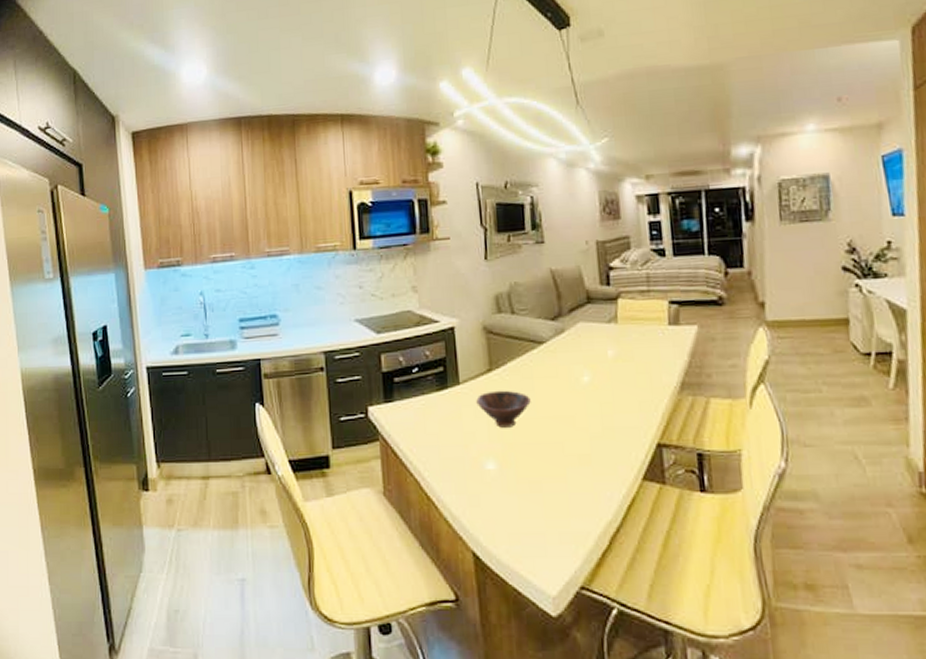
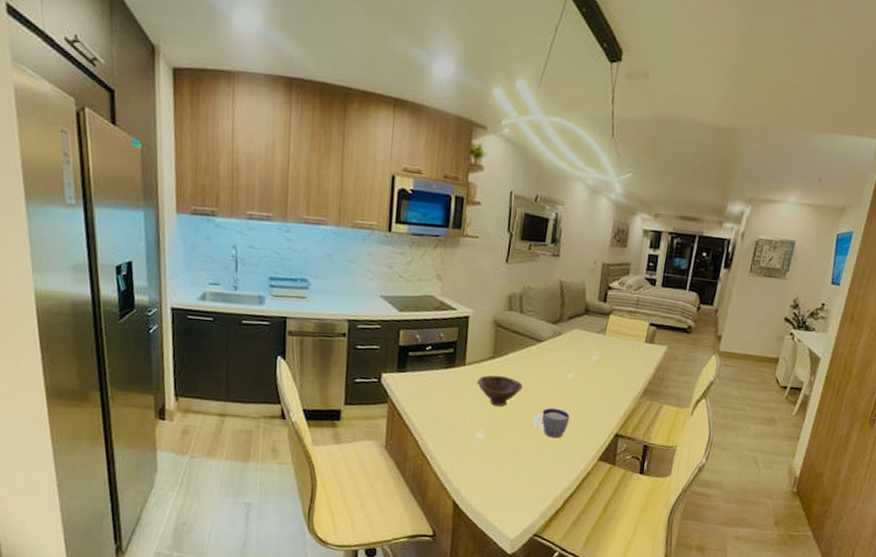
cup: none [551,422,596,459] -> present [533,408,570,439]

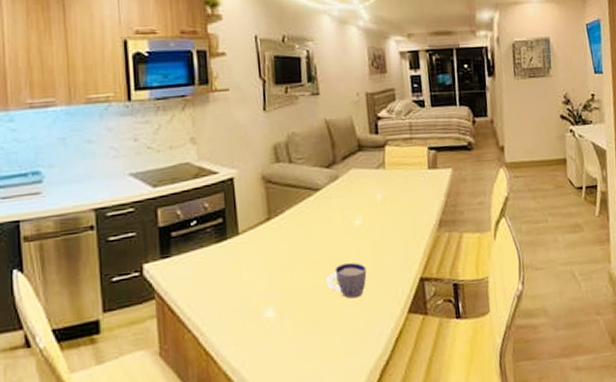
bowl: present [477,375,523,407] -> none [255,237,308,275]

